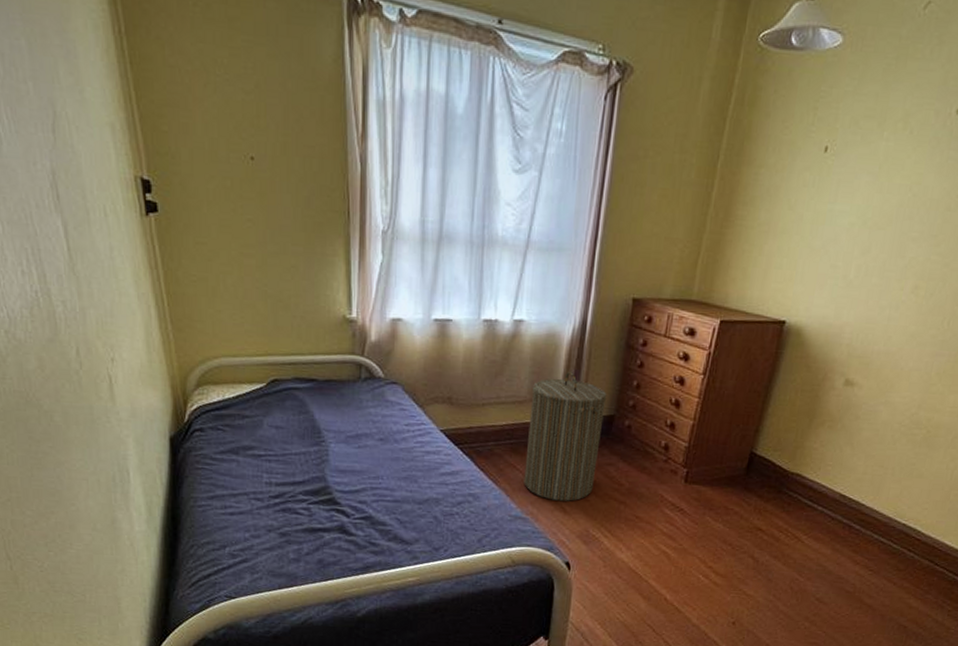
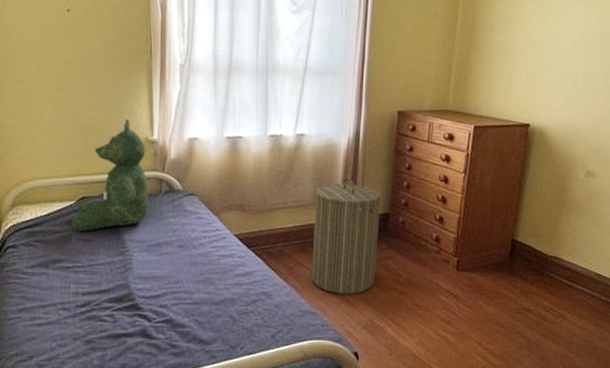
teddy bear: none [263,292,347,418] -> present [72,119,149,232]

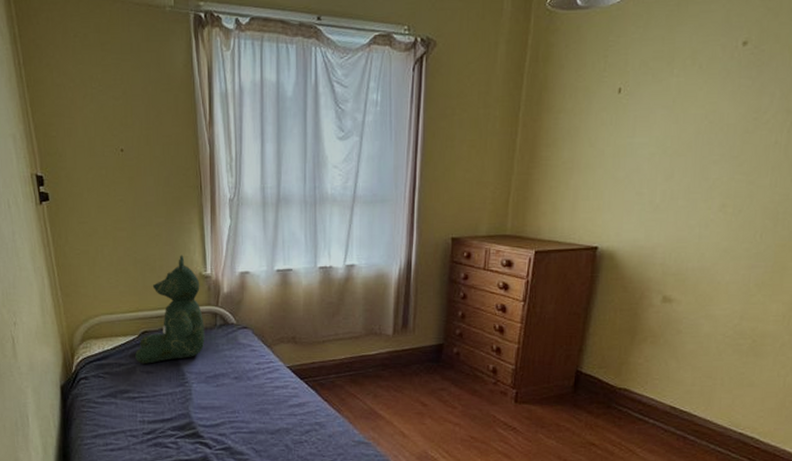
laundry hamper: present [312,177,382,294] -> none [364,307,435,425]

